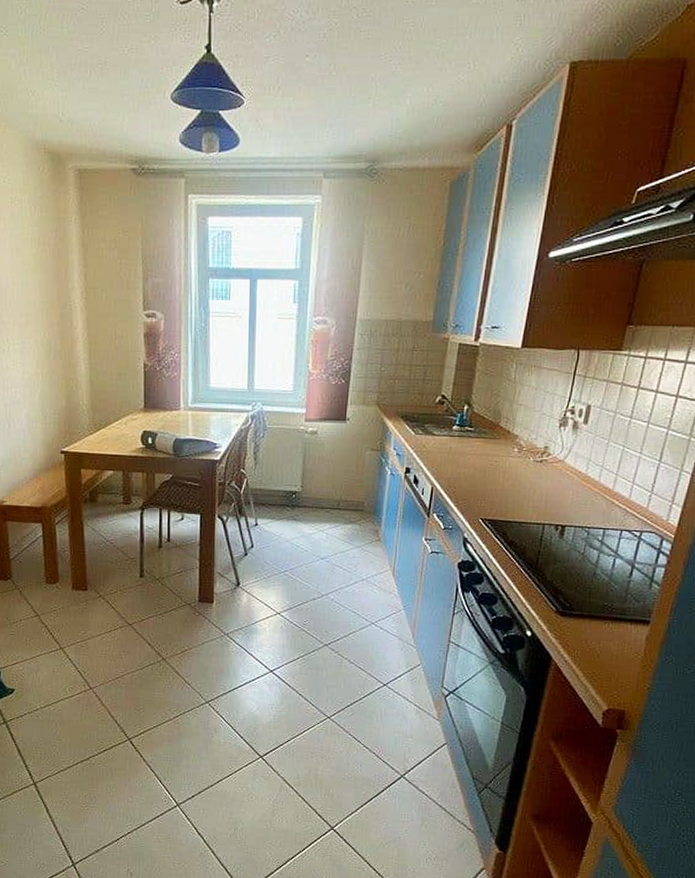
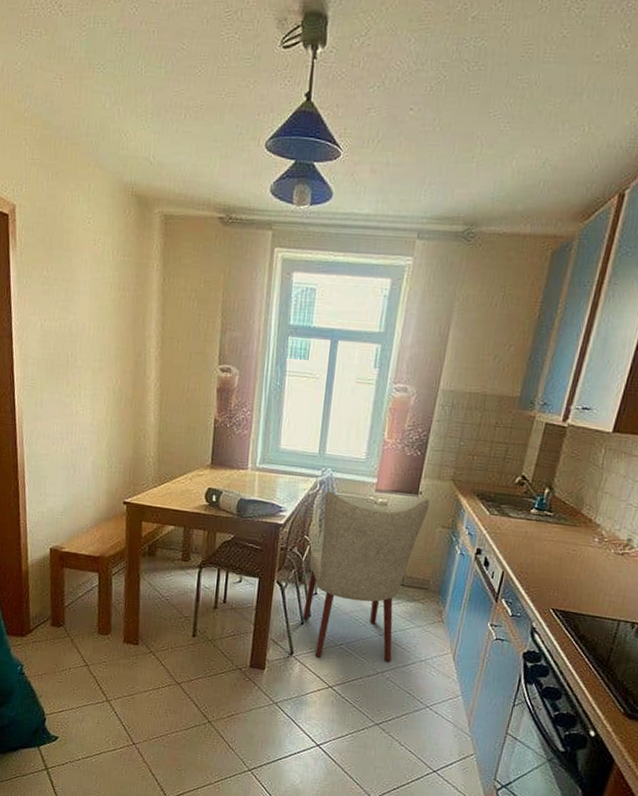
chair: none [246,424,357,586] -> present [303,491,430,663]

